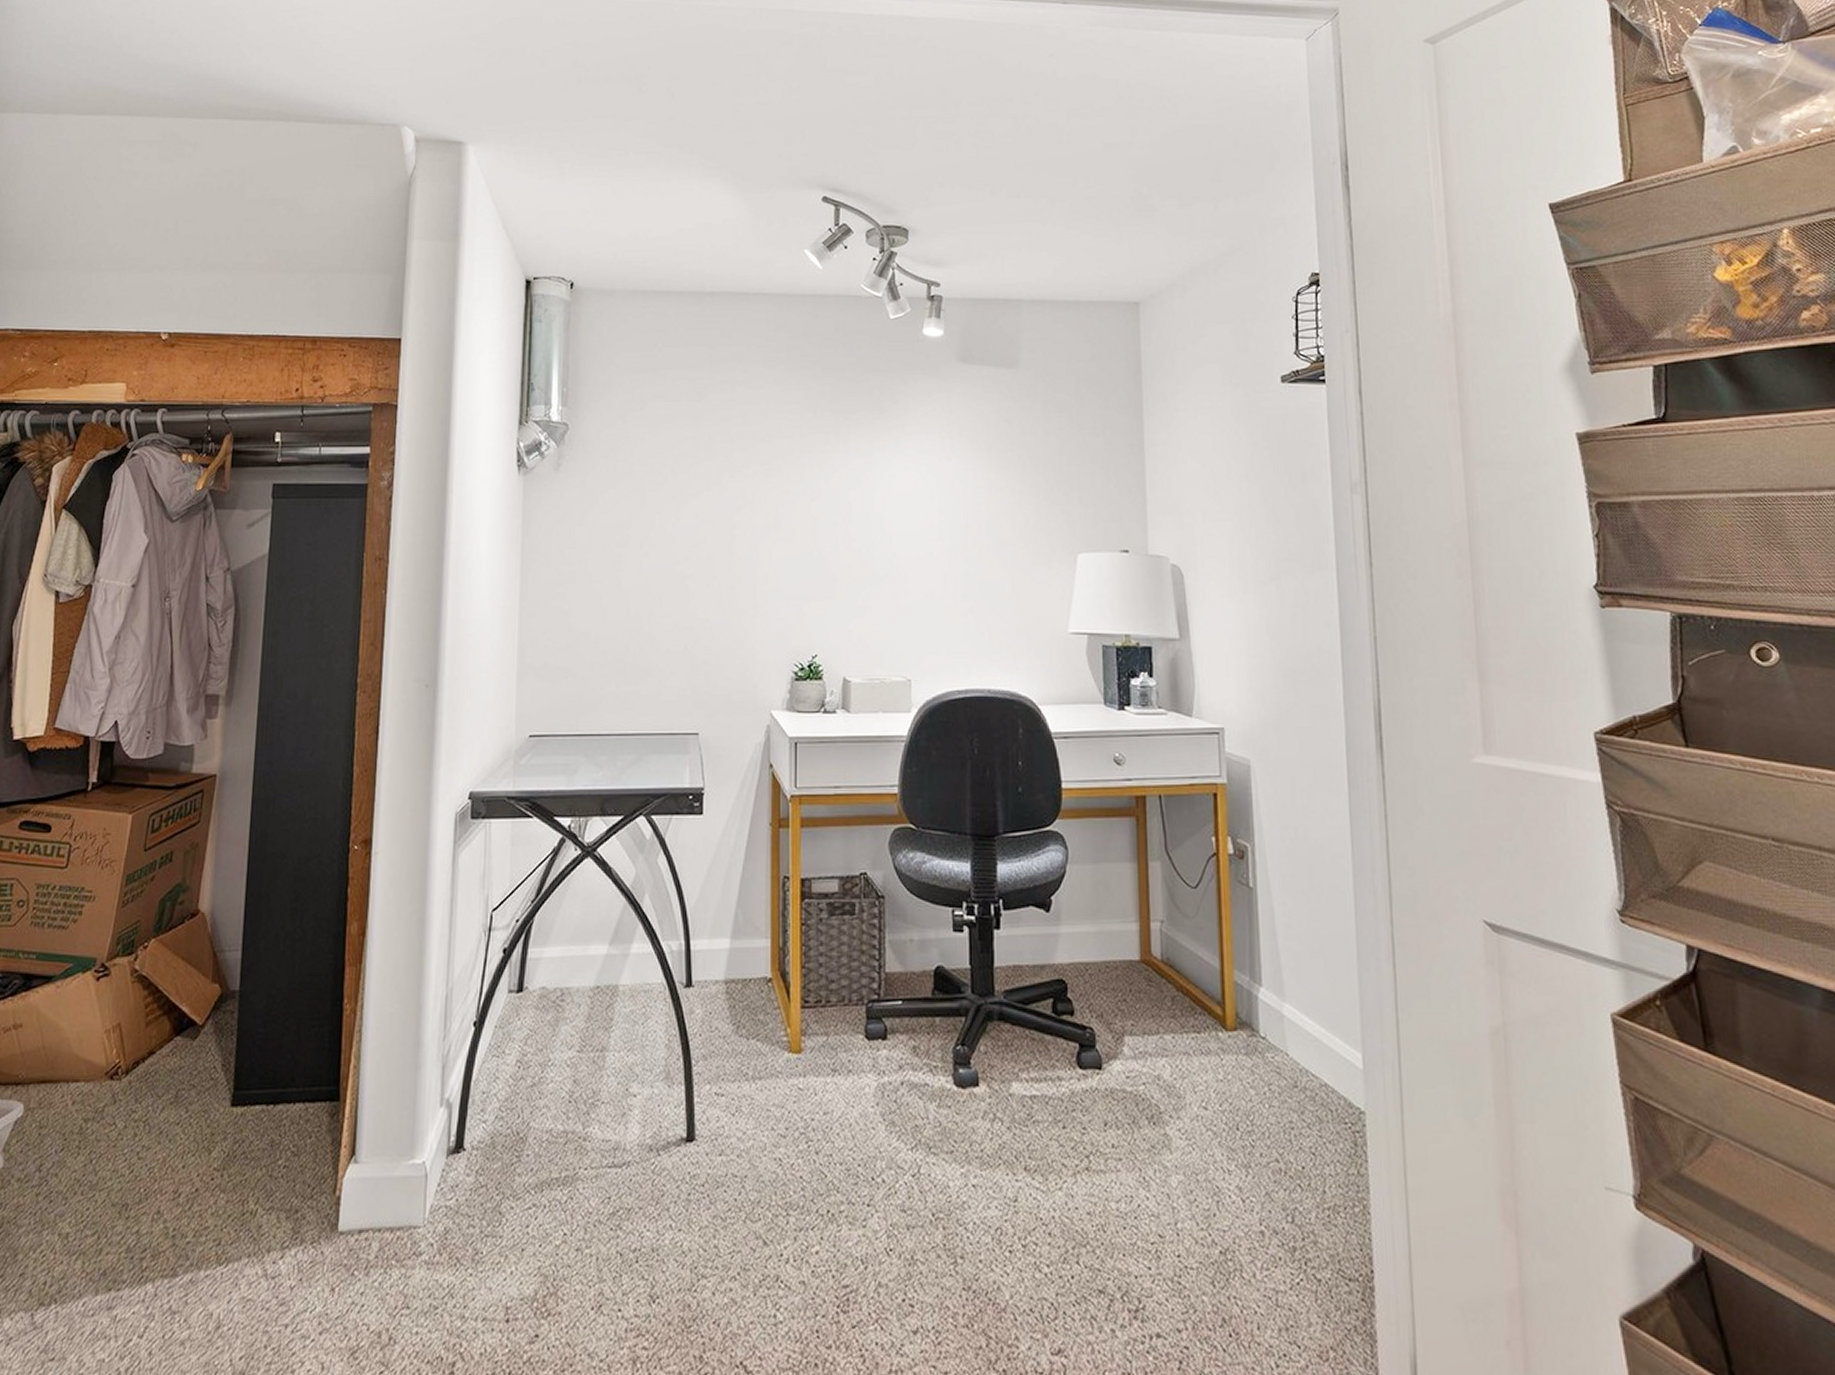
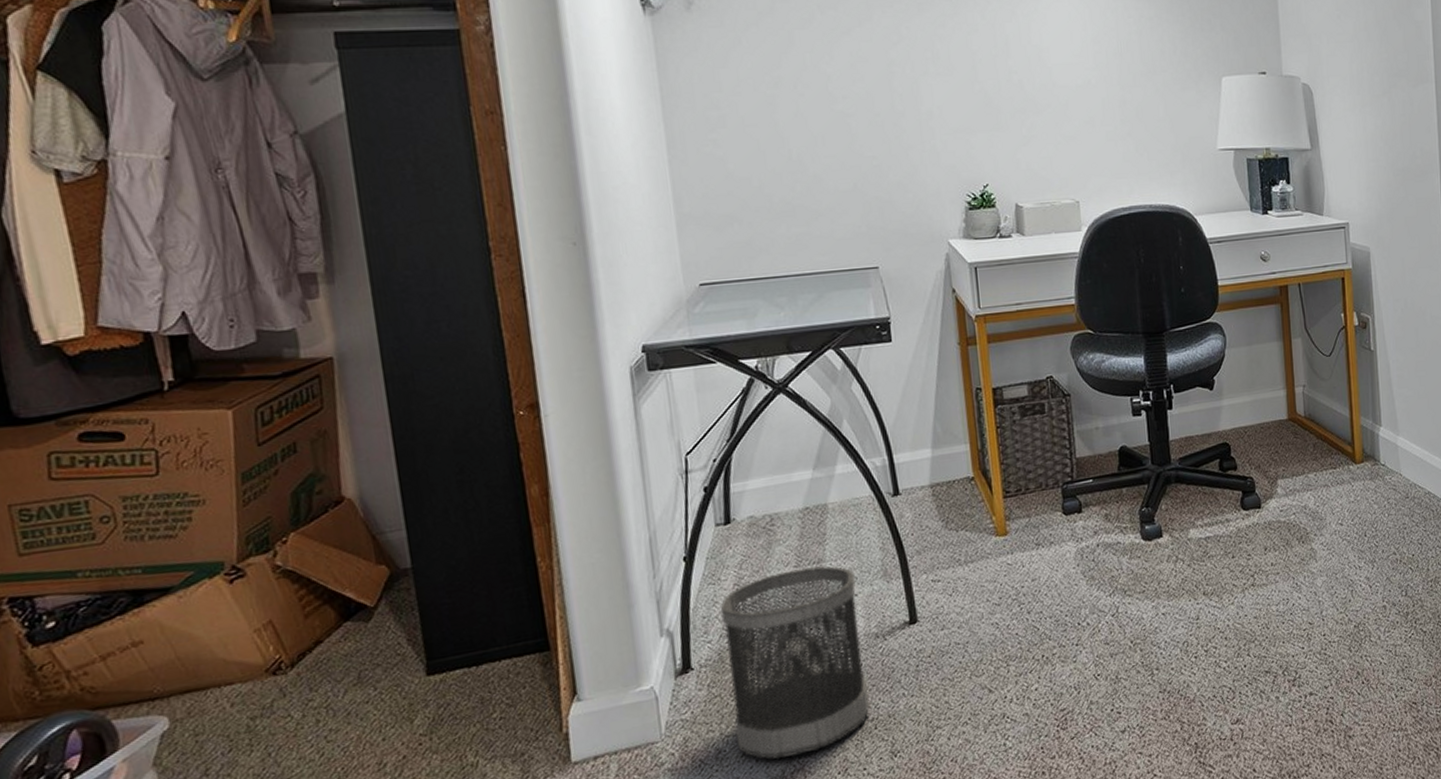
wastebasket: none [494,1055,636,1277] -> present [720,566,869,760]

